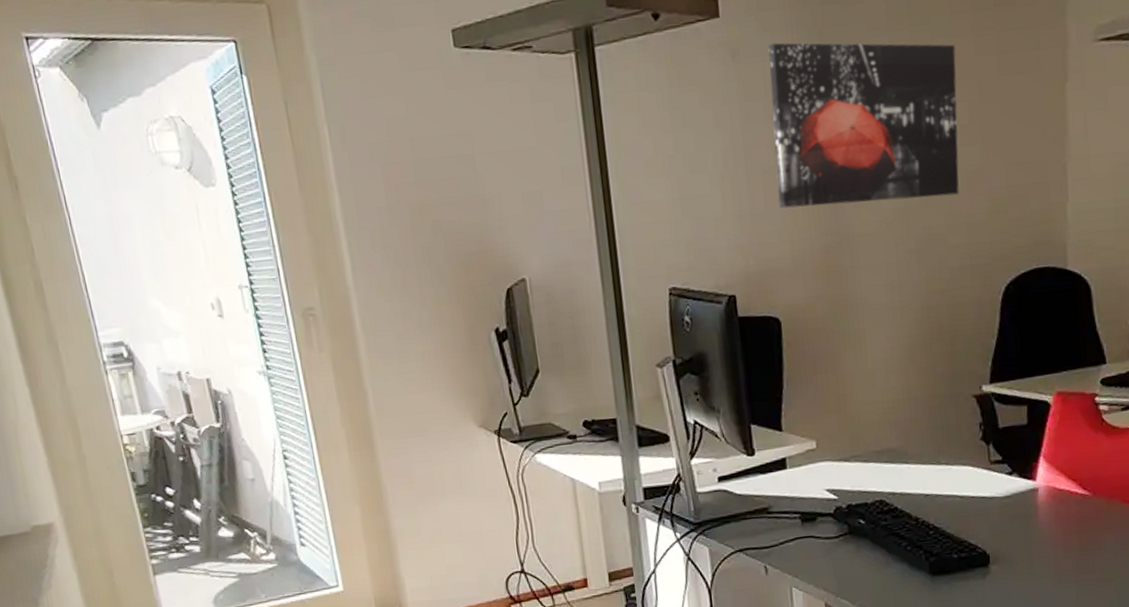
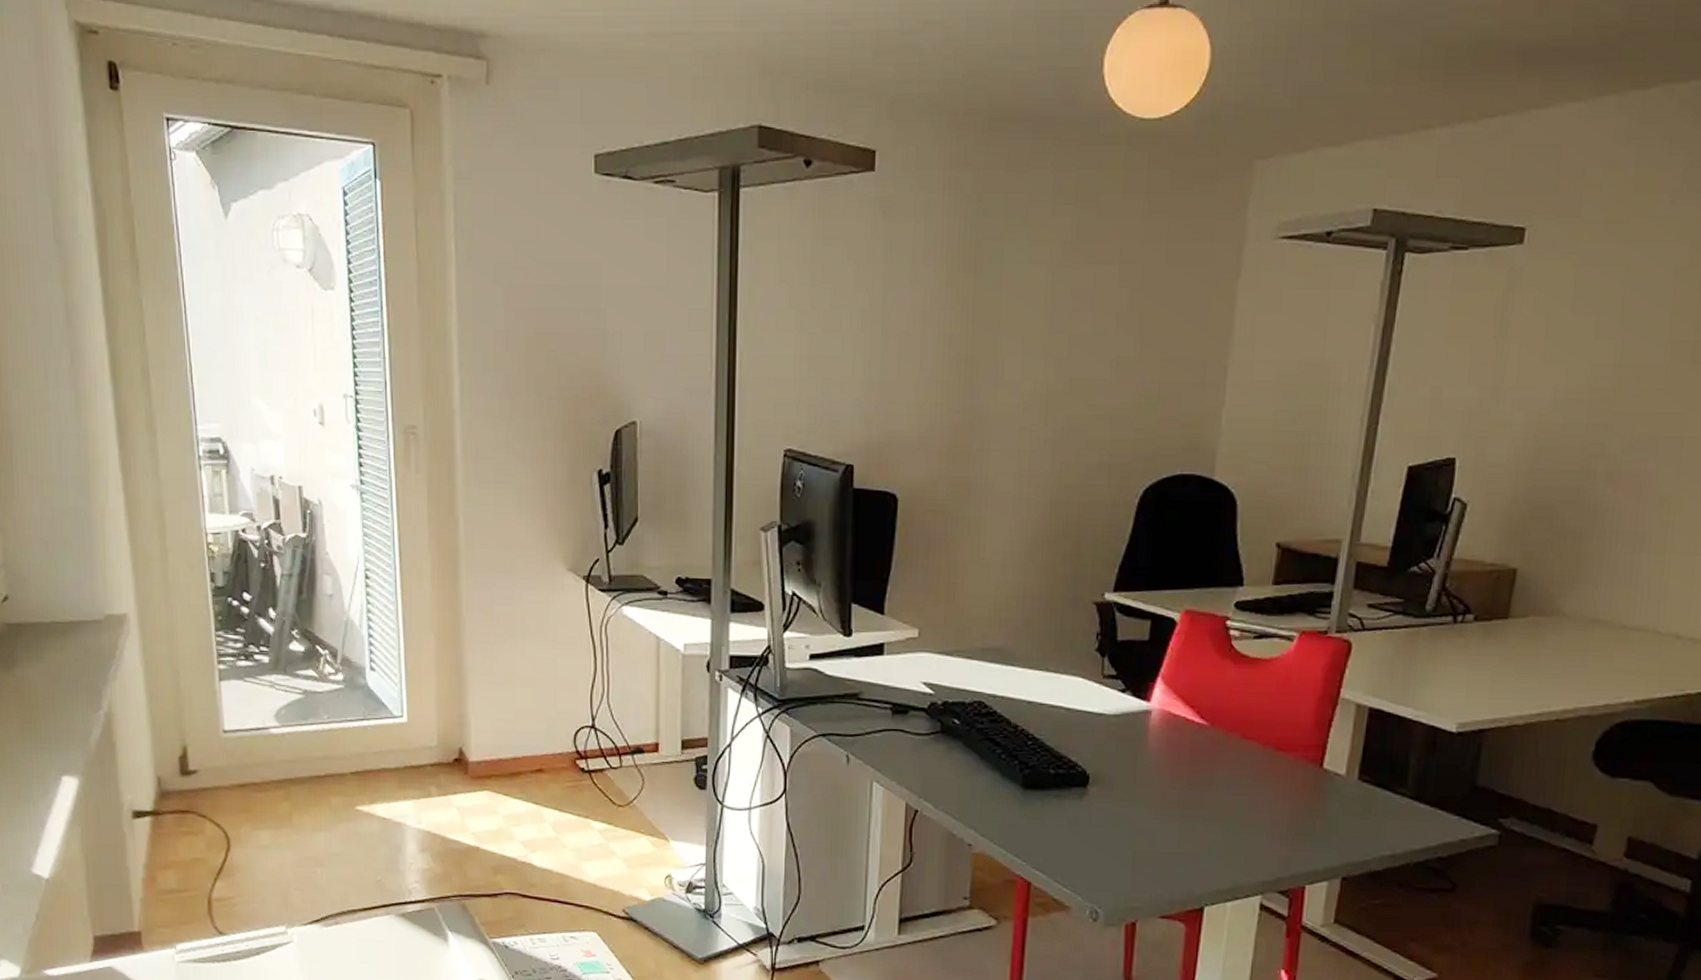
wall art: present [768,42,959,209] -> none [912,204,1122,386]

